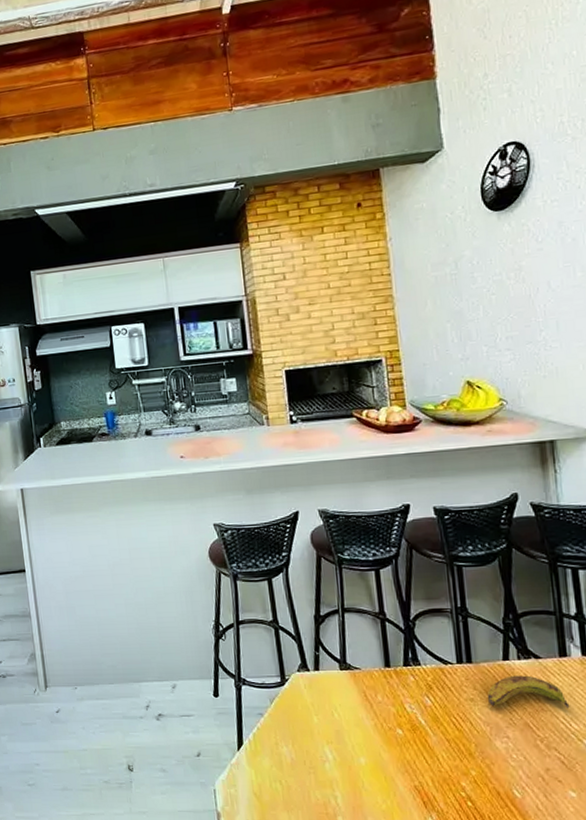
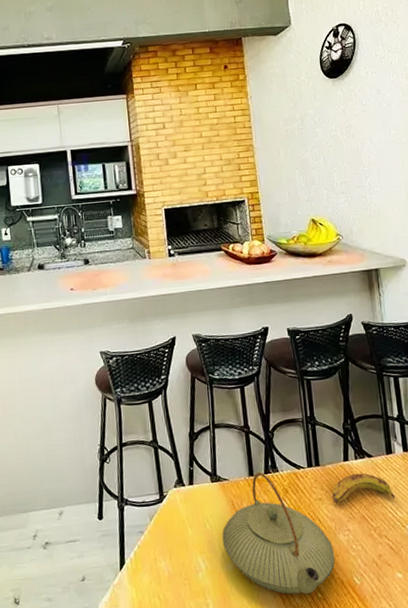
teapot: none [352,664,490,800] -> present [222,472,336,595]

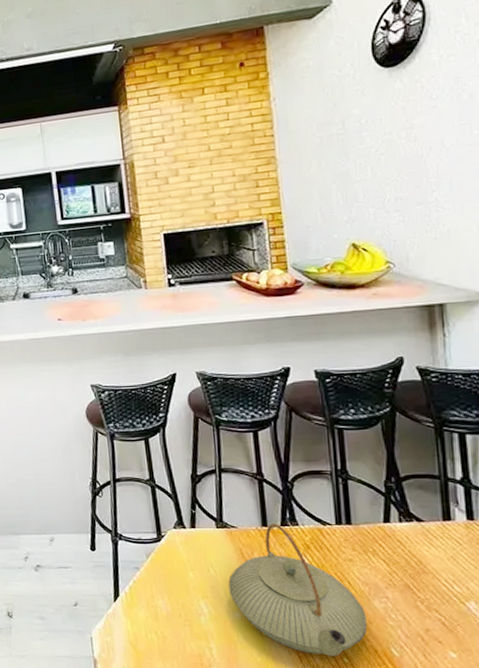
banana: present [332,473,395,504] -> none [366,538,453,572]

